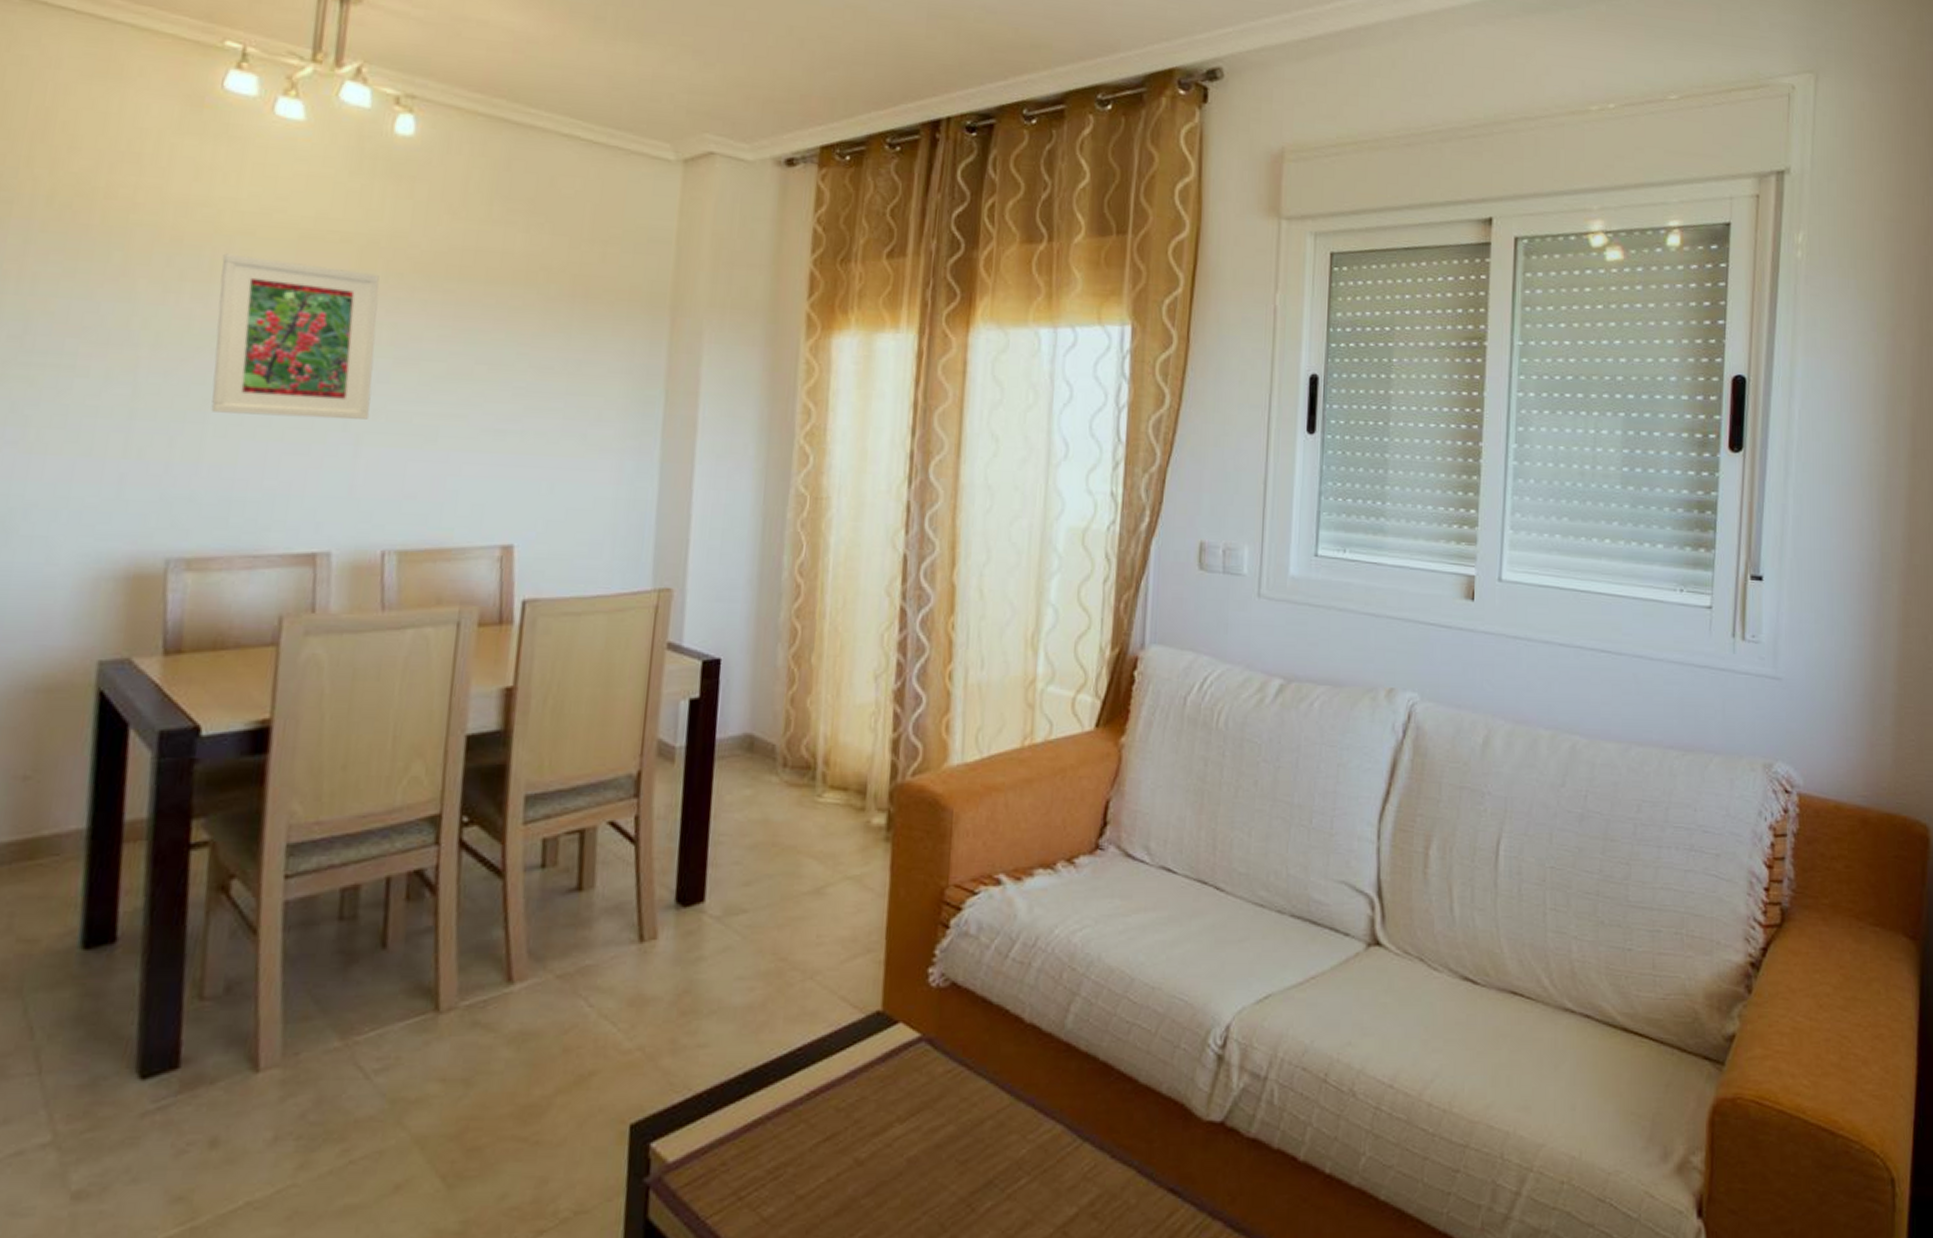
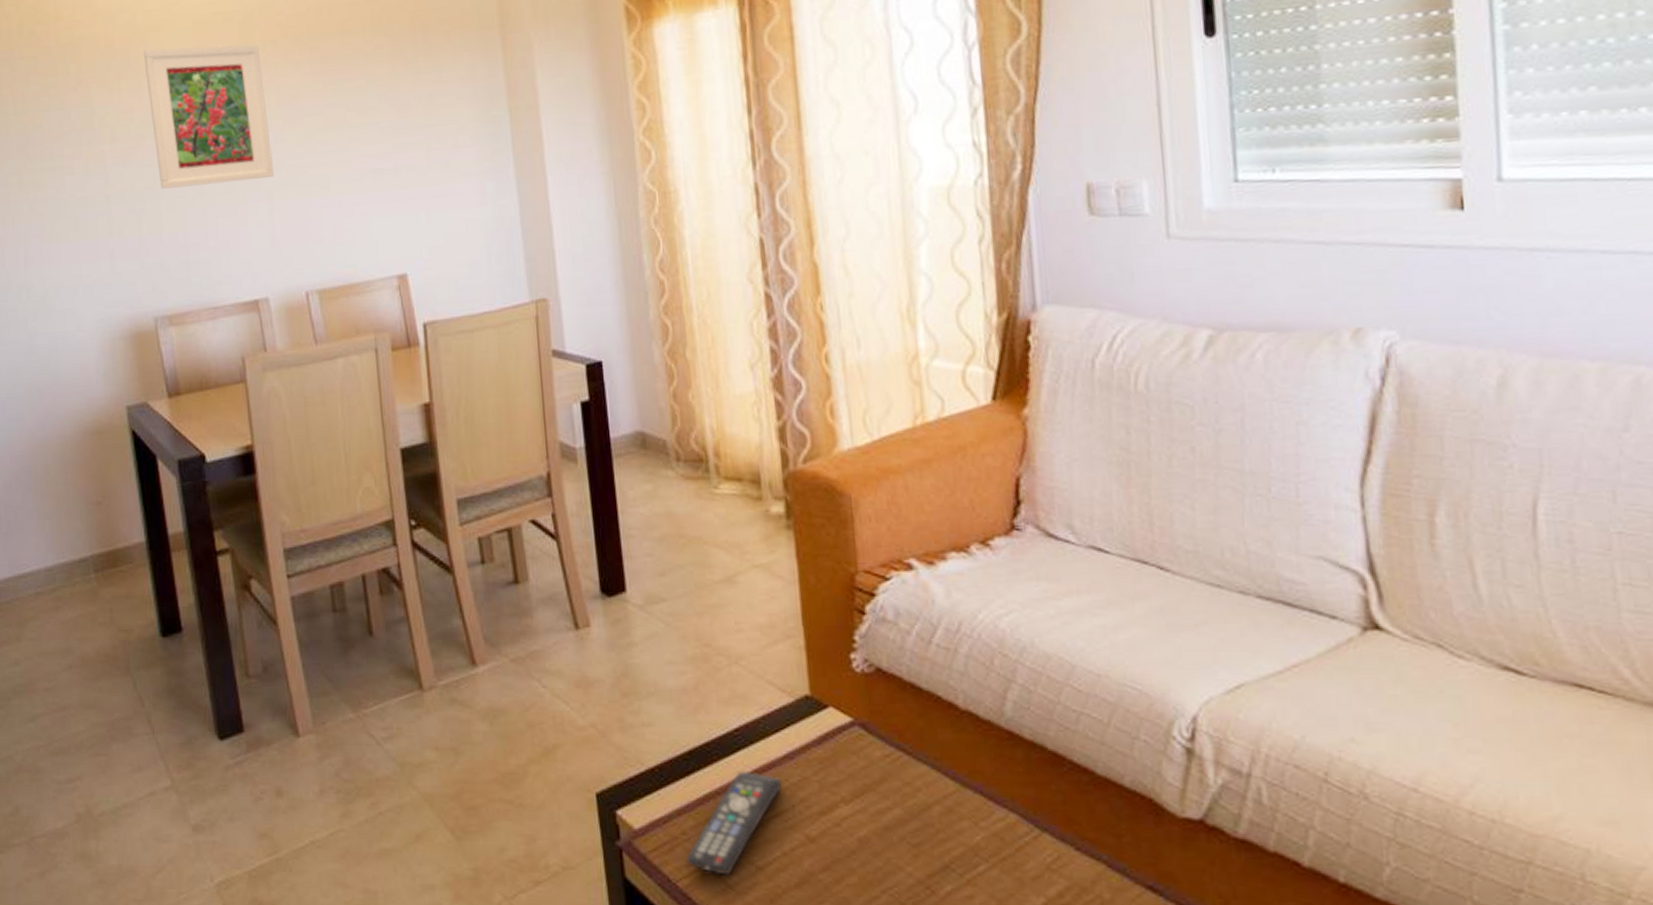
remote control: none [721,1093,839,1208] -> present [686,772,782,876]

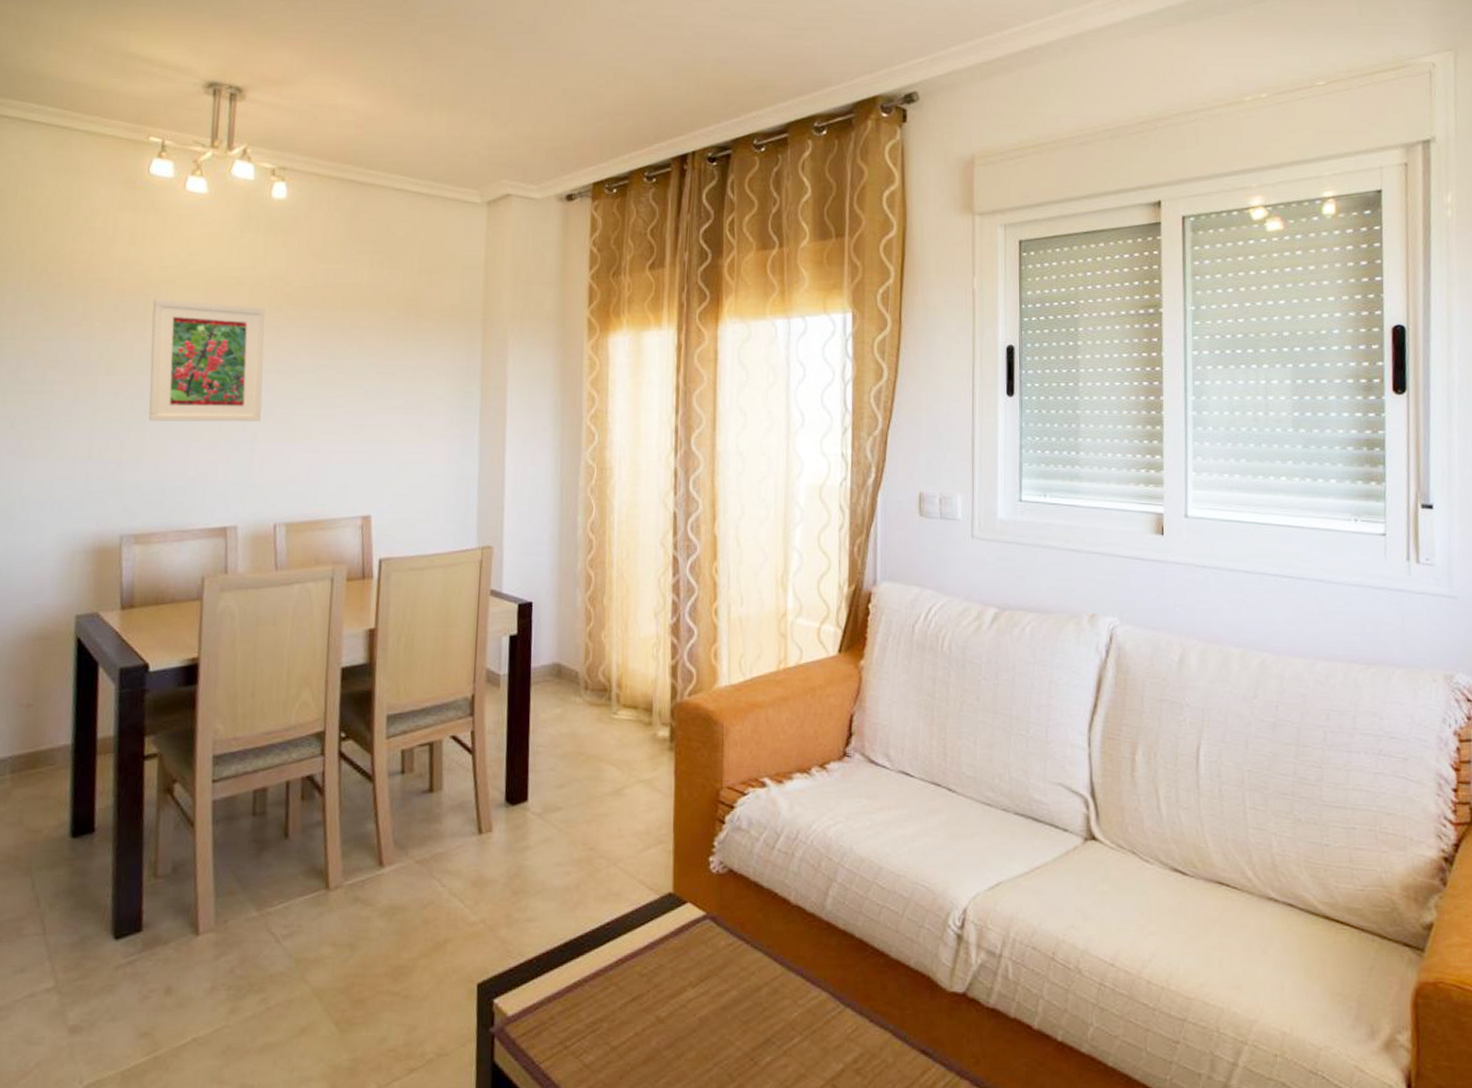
remote control: present [686,772,782,876] -> none [551,961,642,1056]

